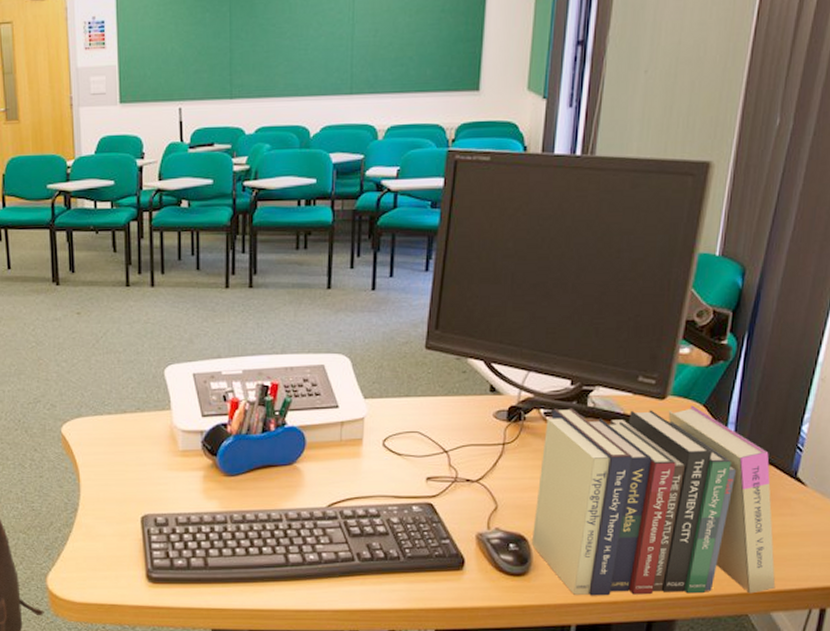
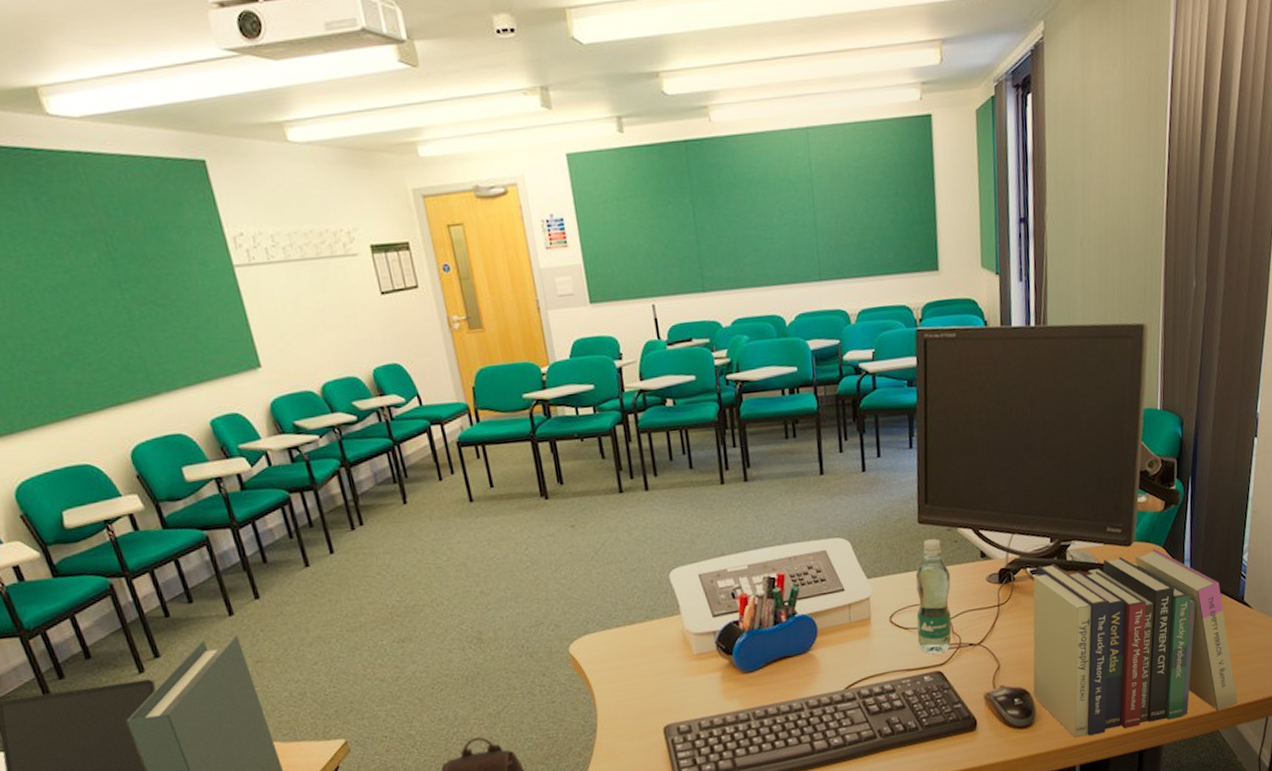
bottle: none [410,365,454,485] -> present [915,538,952,655]

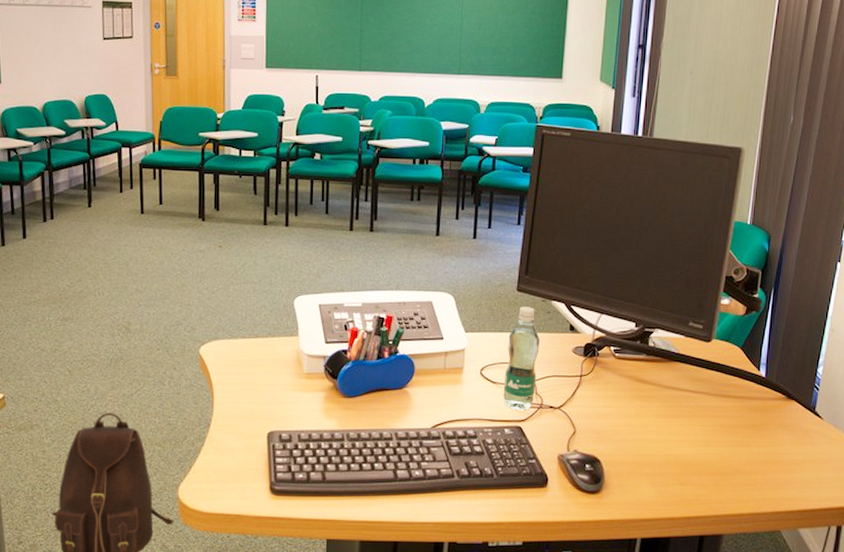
books: present [1033,548,1238,737] -> none [604,346,802,513]

